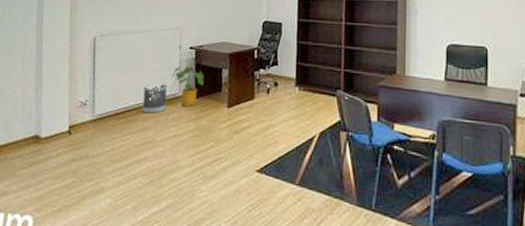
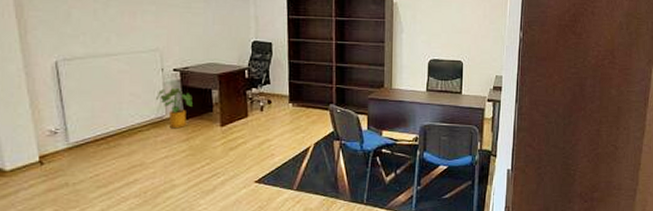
wastebasket: present [142,84,167,114] -> none [124,108,153,137]

